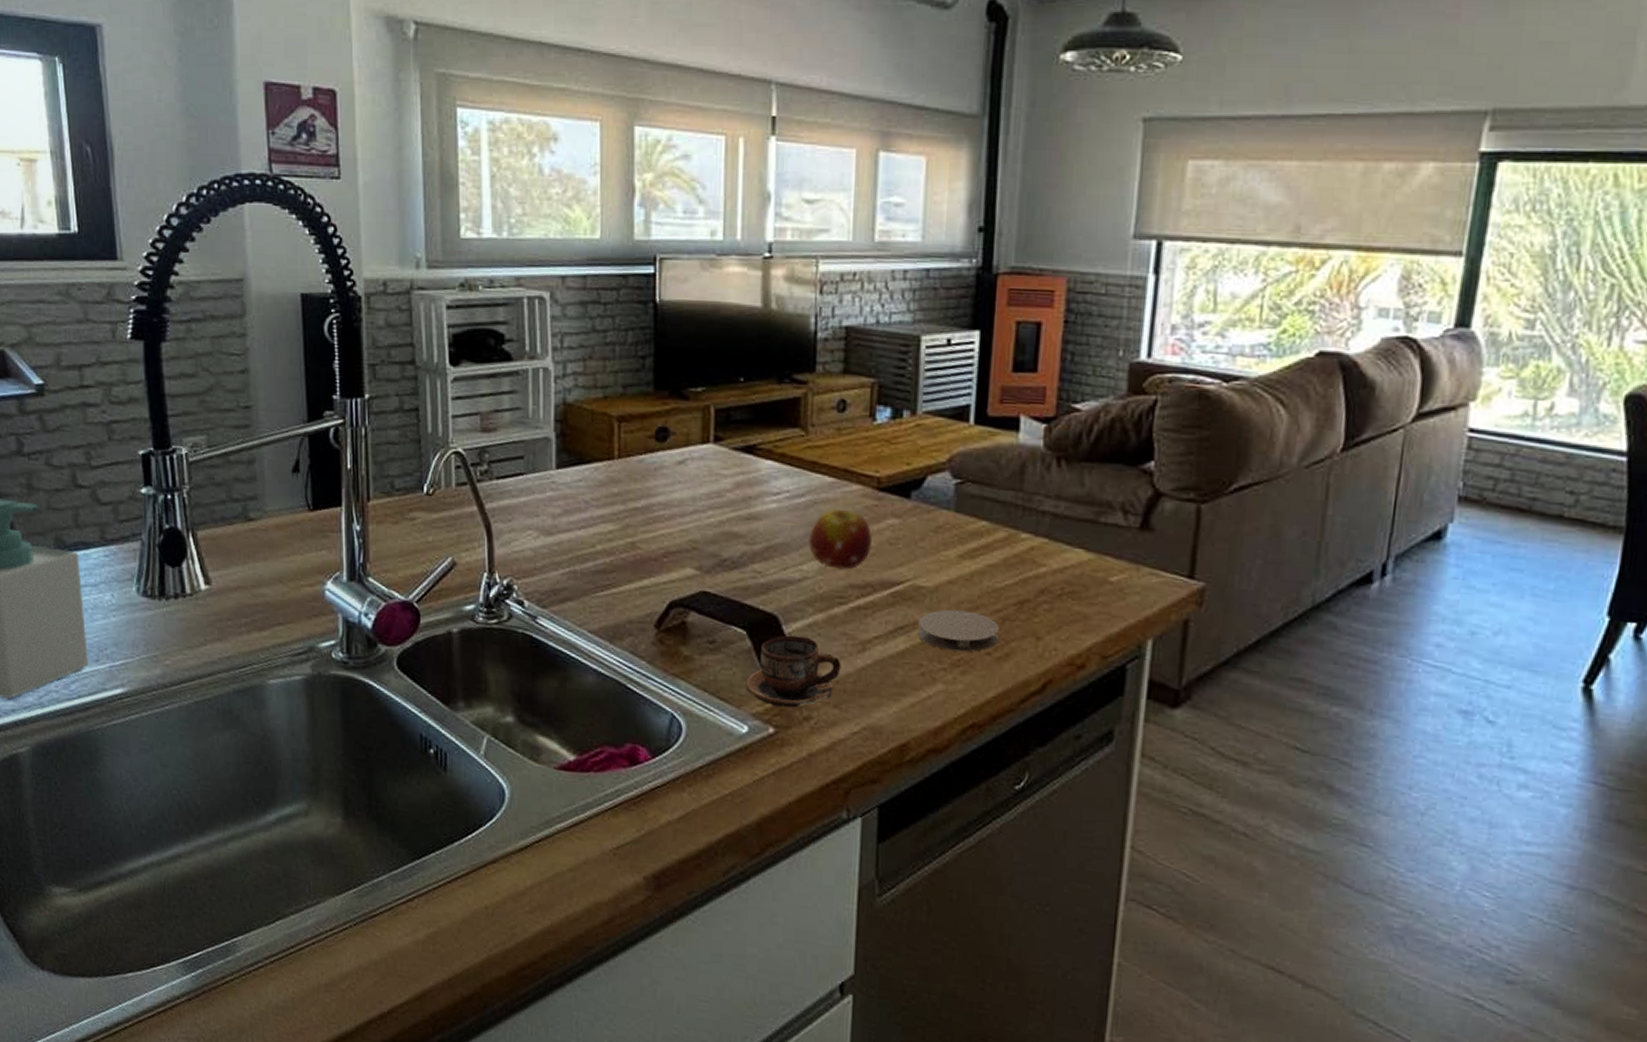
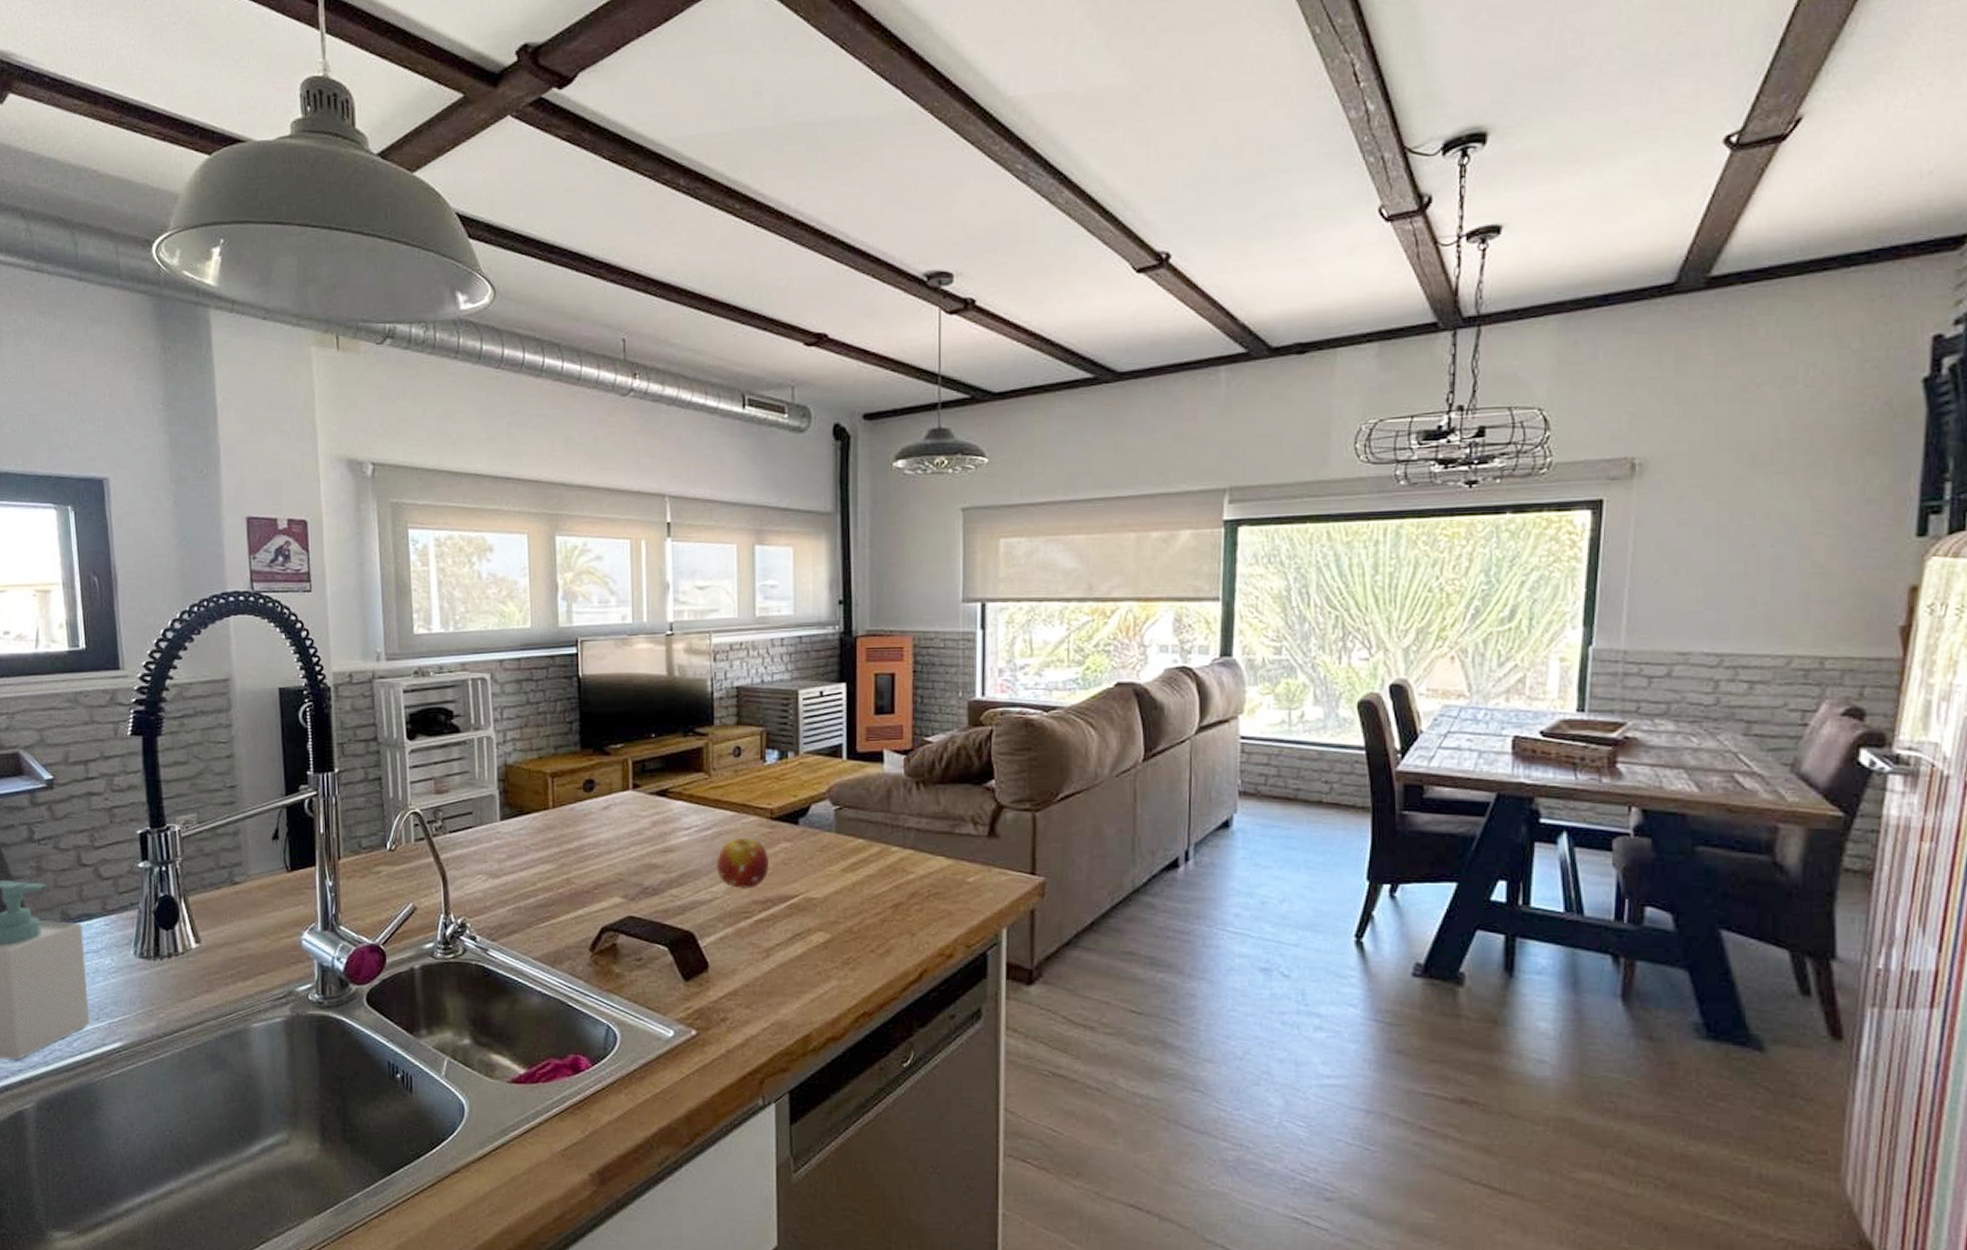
cup: present [746,635,842,708] -> none [670,948,750,1011]
coaster: present [916,609,999,653] -> none [811,916,879,951]

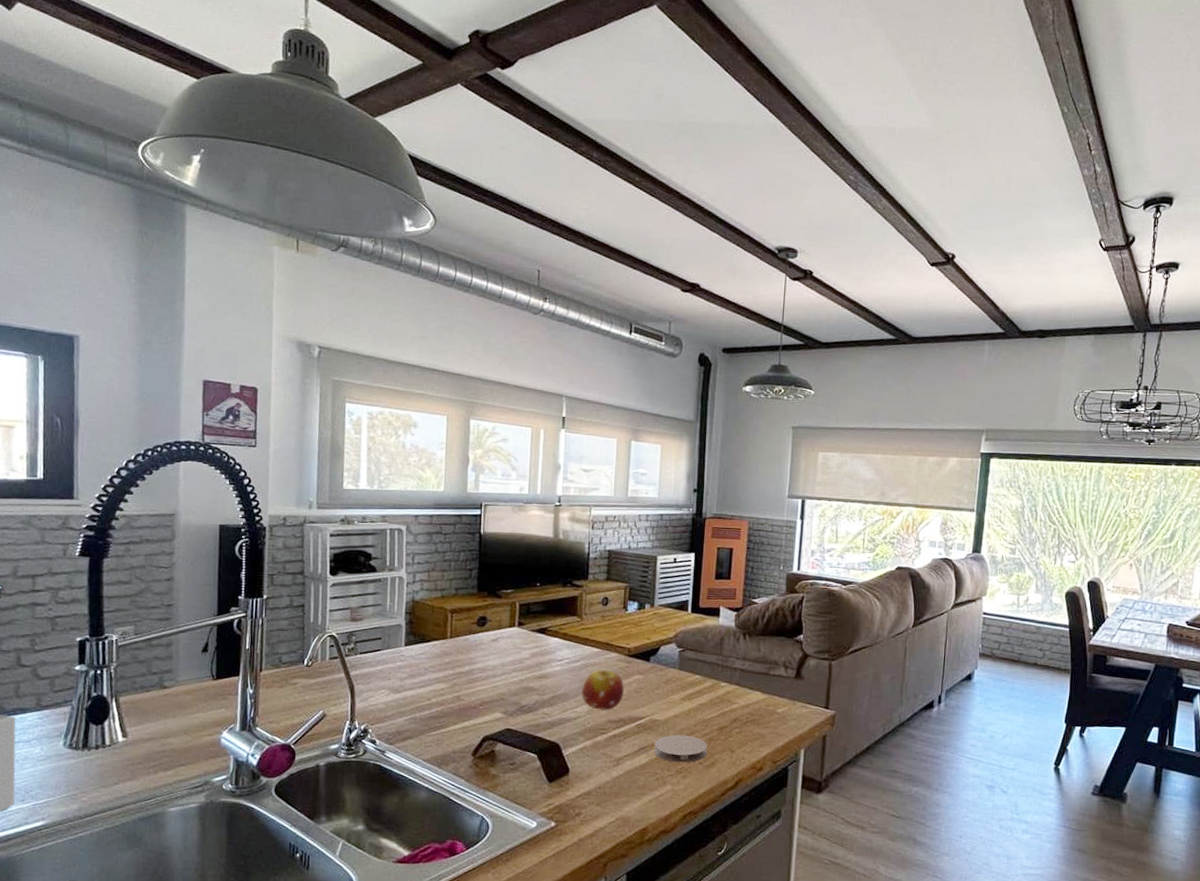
coaster: none [811,916,879,951] -> present [653,734,707,763]

